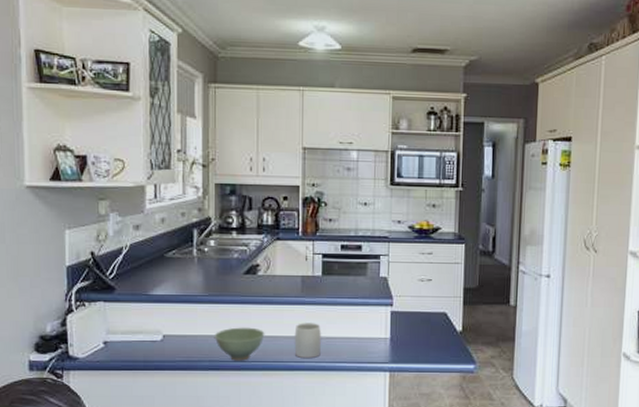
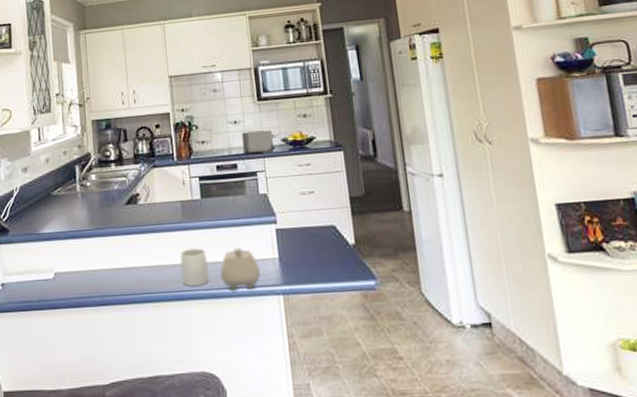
bowl: present [214,327,265,361] -> none [102,258,151,294]
sugar bowl: none [331,326,372,364] -> present [219,248,261,290]
toaster: none [369,213,402,238] -> present [241,129,276,155]

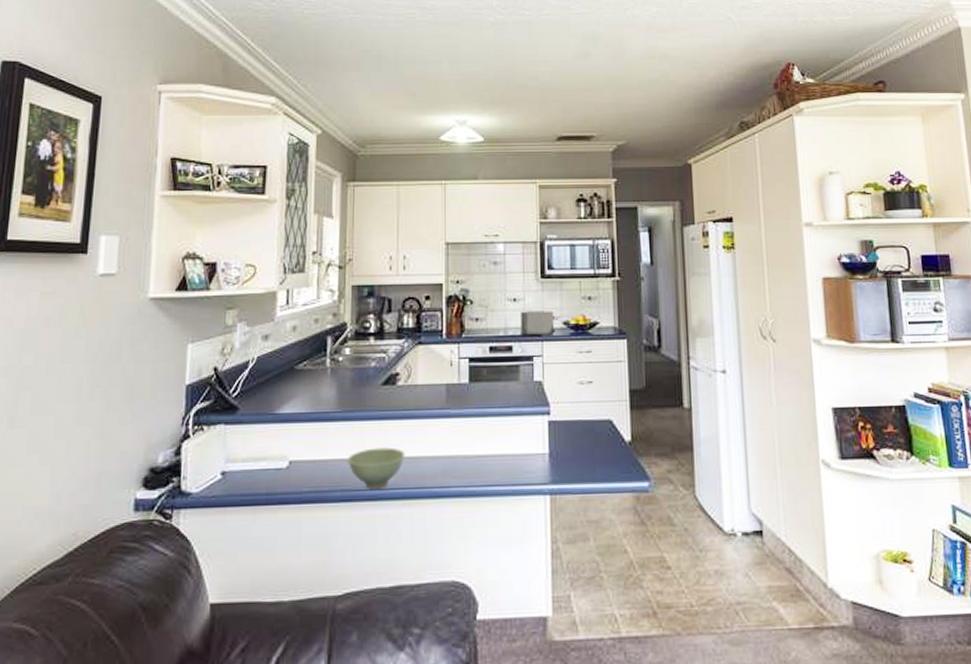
bowl: none [102,258,151,294] -> present [347,447,405,489]
mug: present [179,248,209,286] -> none [439,439,471,482]
sugar bowl: present [219,248,261,290] -> none [481,440,528,488]

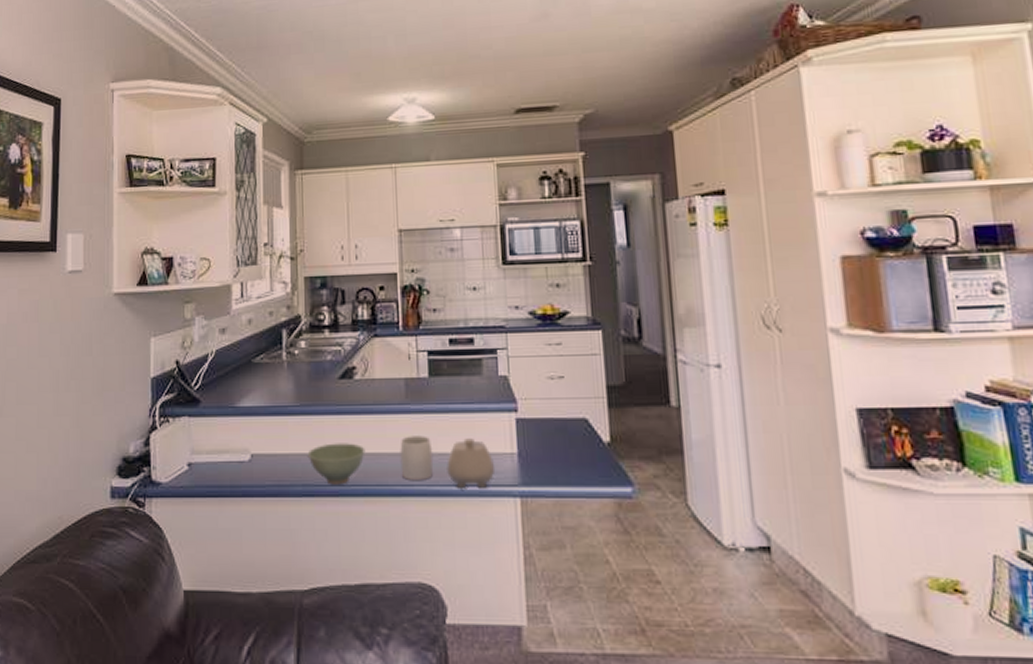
mug: none [439,439,471,482] -> present [400,436,434,480]
sugar bowl: none [481,440,528,488] -> present [445,438,496,488]
toaster: present [519,310,556,336] -> none [480,299,521,328]

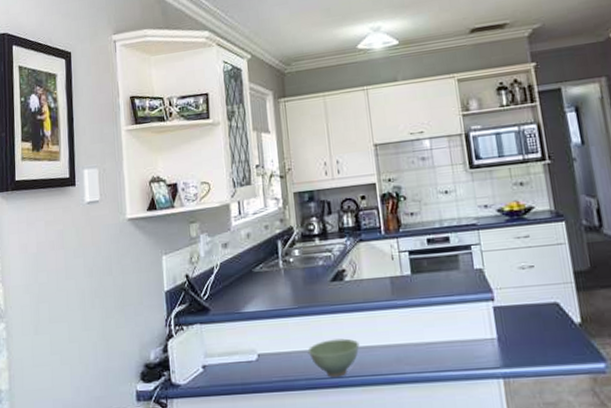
mug: present [400,436,434,480] -> none [390,327,422,369]
sugar bowl: present [445,438,496,488] -> none [433,327,479,373]

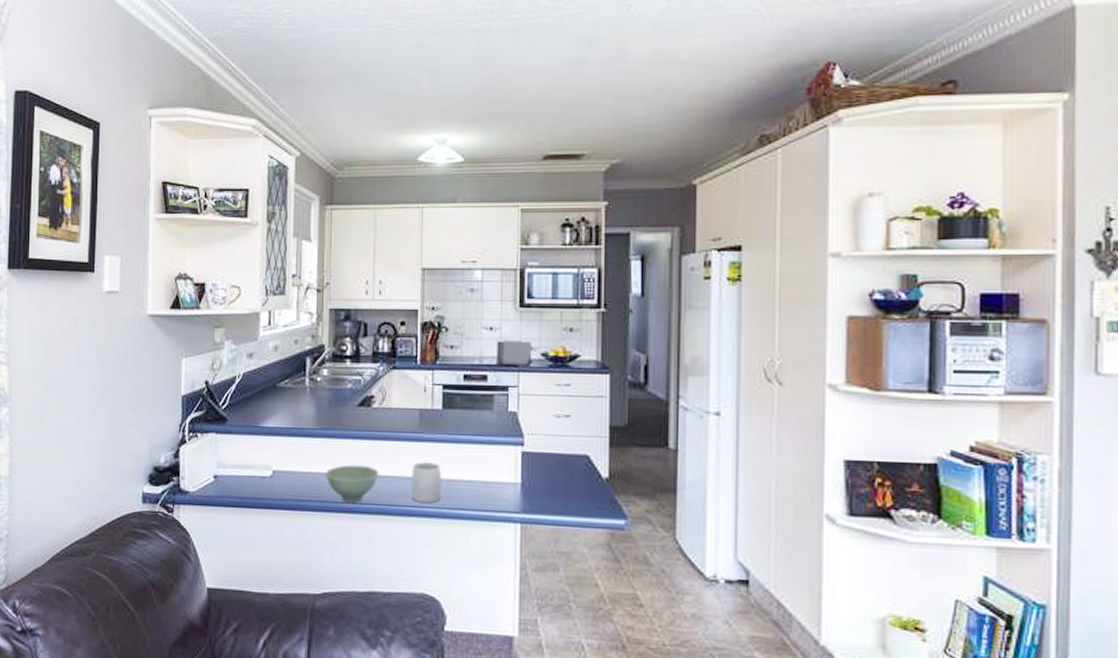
mug: none [390,327,422,369] -> present [411,462,442,503]
toaster: none [452,199,491,227] -> present [495,339,534,367]

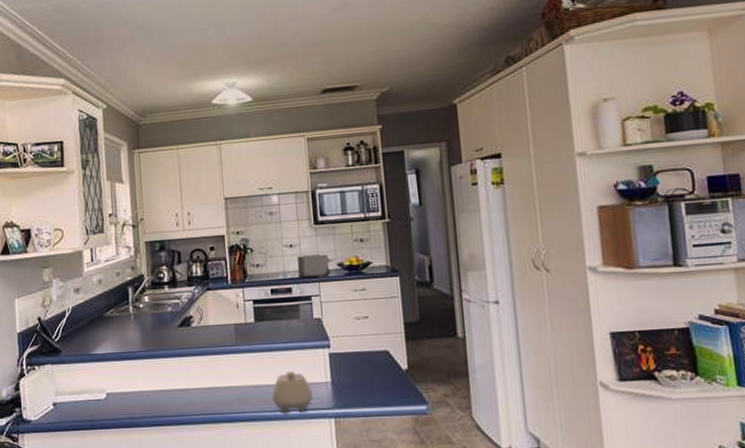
bowl: present [325,464,379,503] -> none [154,380,204,415]
mug: present [411,462,442,503] -> none [232,371,261,408]
sugar bowl: none [452,467,499,513] -> present [271,371,313,413]

